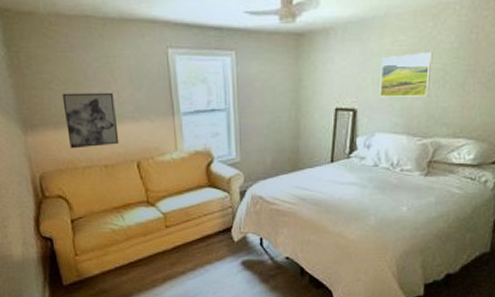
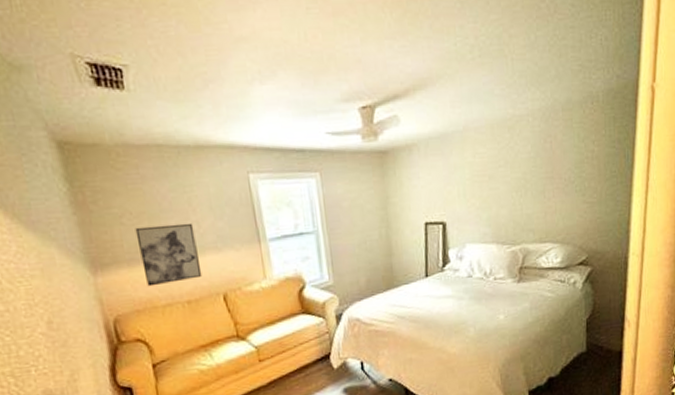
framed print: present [379,52,433,97] -> none [465,162,513,209]

